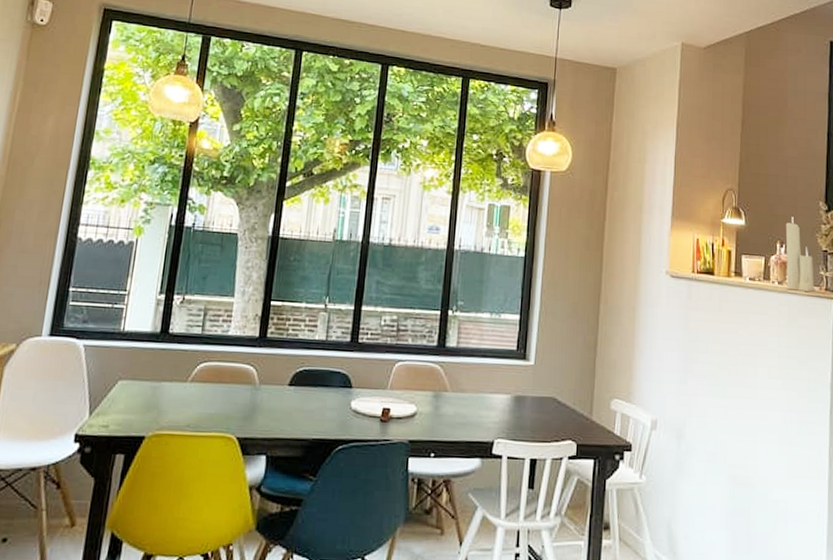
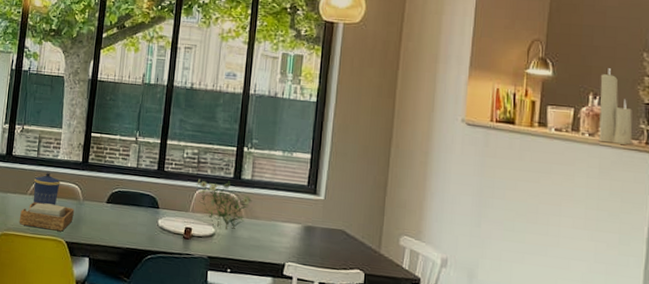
napkin holder: none [175,390,248,426] -> present [19,202,74,232]
decorative jar: none [195,351,231,393] -> present [33,172,61,206]
flower bouquet: none [395,349,458,408] -> present [196,178,252,230]

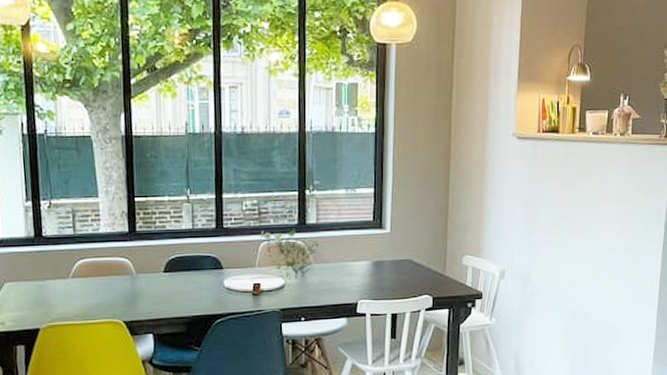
napkin holder: present [19,202,74,232] -> none [64,283,129,313]
decorative jar: present [33,172,61,206] -> none [74,249,107,286]
candle: present [598,68,634,146] -> none [628,68,656,141]

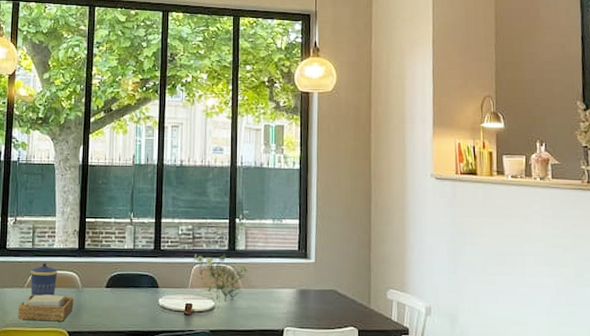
napkin holder: none [64,283,129,313] -> present [17,294,74,322]
decorative jar: none [74,249,107,286] -> present [30,262,58,296]

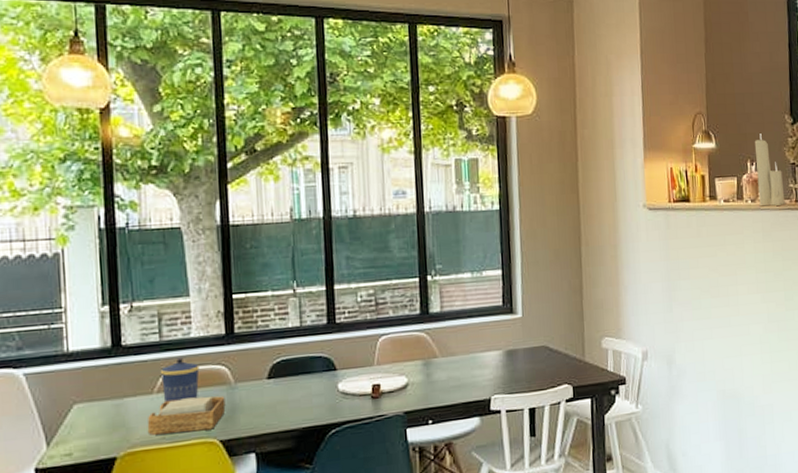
flower bouquet: present [192,253,248,302] -> none [377,318,445,378]
candle: none [544,117,578,186] -> present [754,133,786,207]

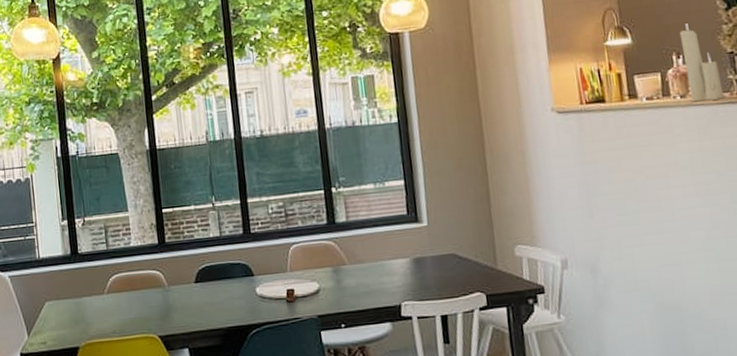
napkin holder: present [147,396,226,435] -> none [101,297,162,329]
decorative jar: present [160,357,200,402] -> none [108,263,140,301]

